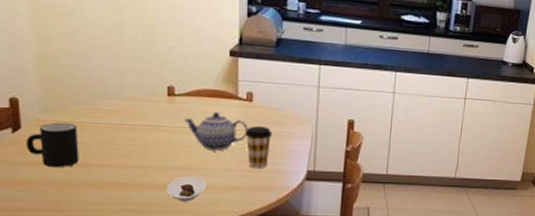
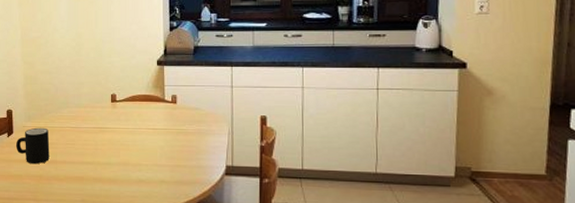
saucer: present [166,176,206,202] -> none [111,171,141,194]
teapot: present [183,112,248,150] -> none [122,114,174,148]
coffee cup: present [245,126,273,169] -> none [172,125,194,165]

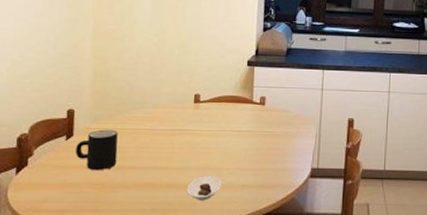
saucer: none [111,171,141,194] -> present [187,176,221,201]

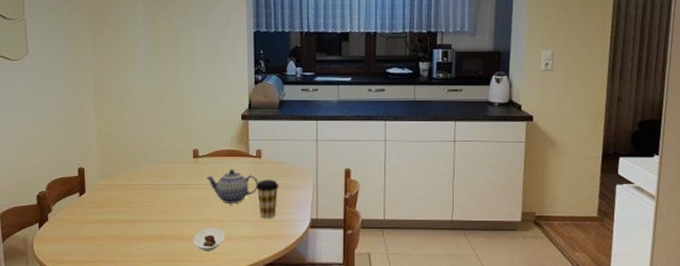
mug: present [75,129,118,170] -> none [89,186,126,224]
teapot: none [205,115,261,151] -> present [205,169,259,203]
coffee cup: none [258,127,282,168] -> present [256,180,279,219]

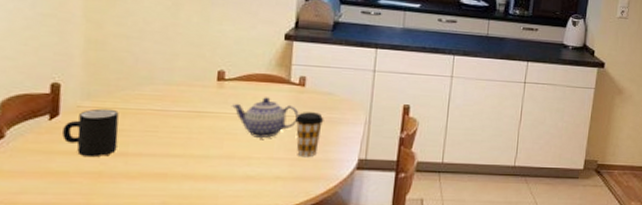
mug: none [89,186,126,224] -> present [62,108,119,156]
saucer: present [193,228,225,251] -> none [207,166,250,194]

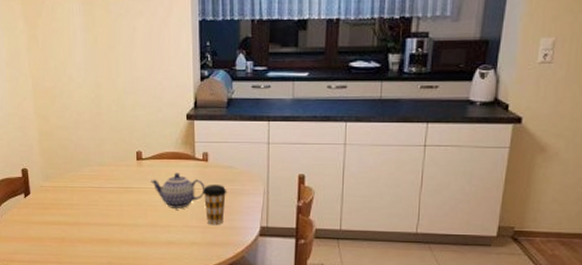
mug: present [62,108,119,156] -> none [34,187,72,226]

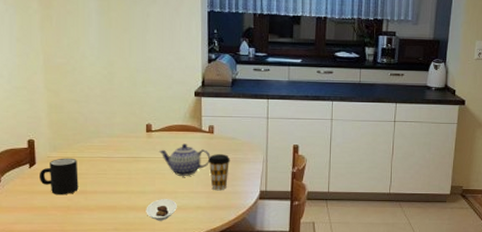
mug: none [34,187,72,226] -> present [40,158,78,194]
saucer: none [139,233,171,256] -> present [146,199,177,221]

